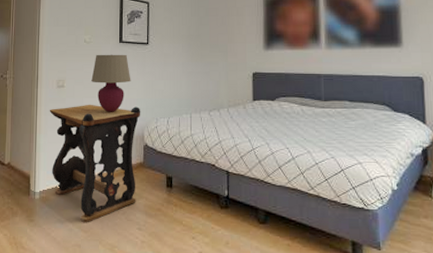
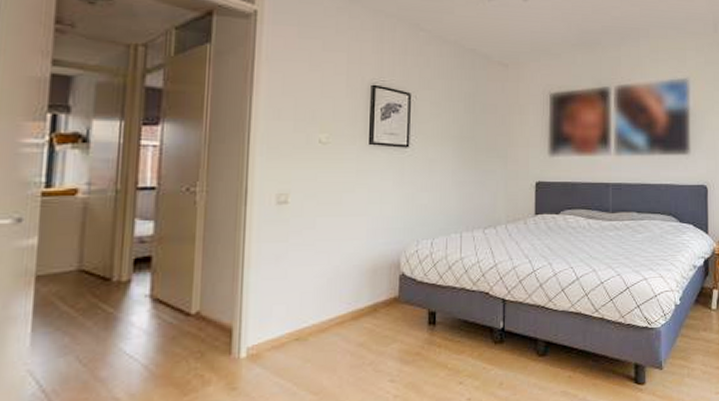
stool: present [49,104,141,223] -> none [264,225,397,383]
table lamp: present [91,54,131,112] -> none [328,159,385,235]

